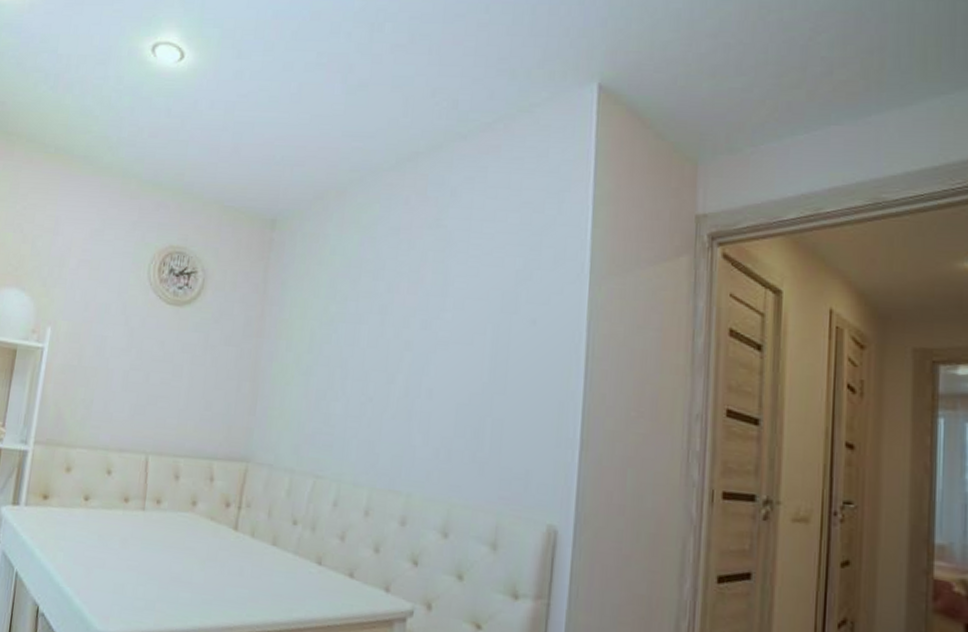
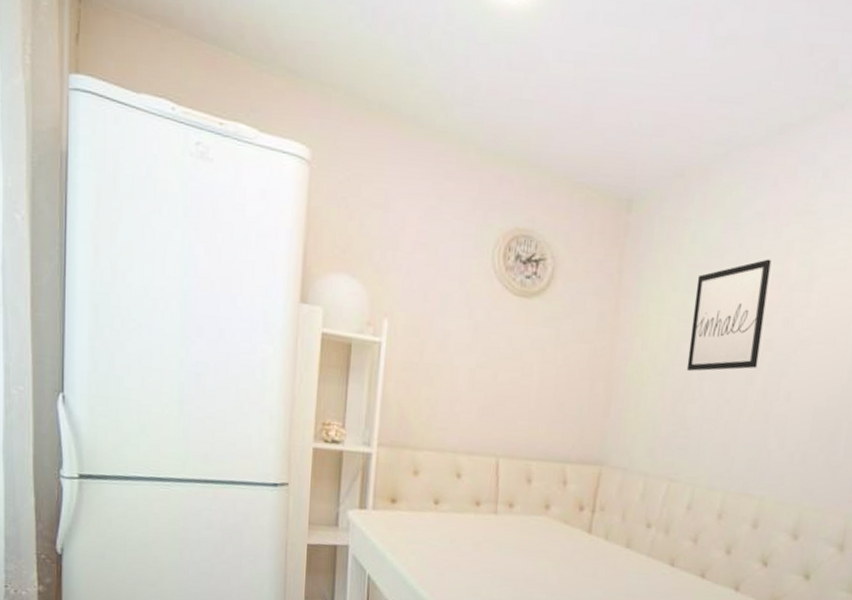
wall art: none [329,268,407,371] -> present [686,259,772,372]

